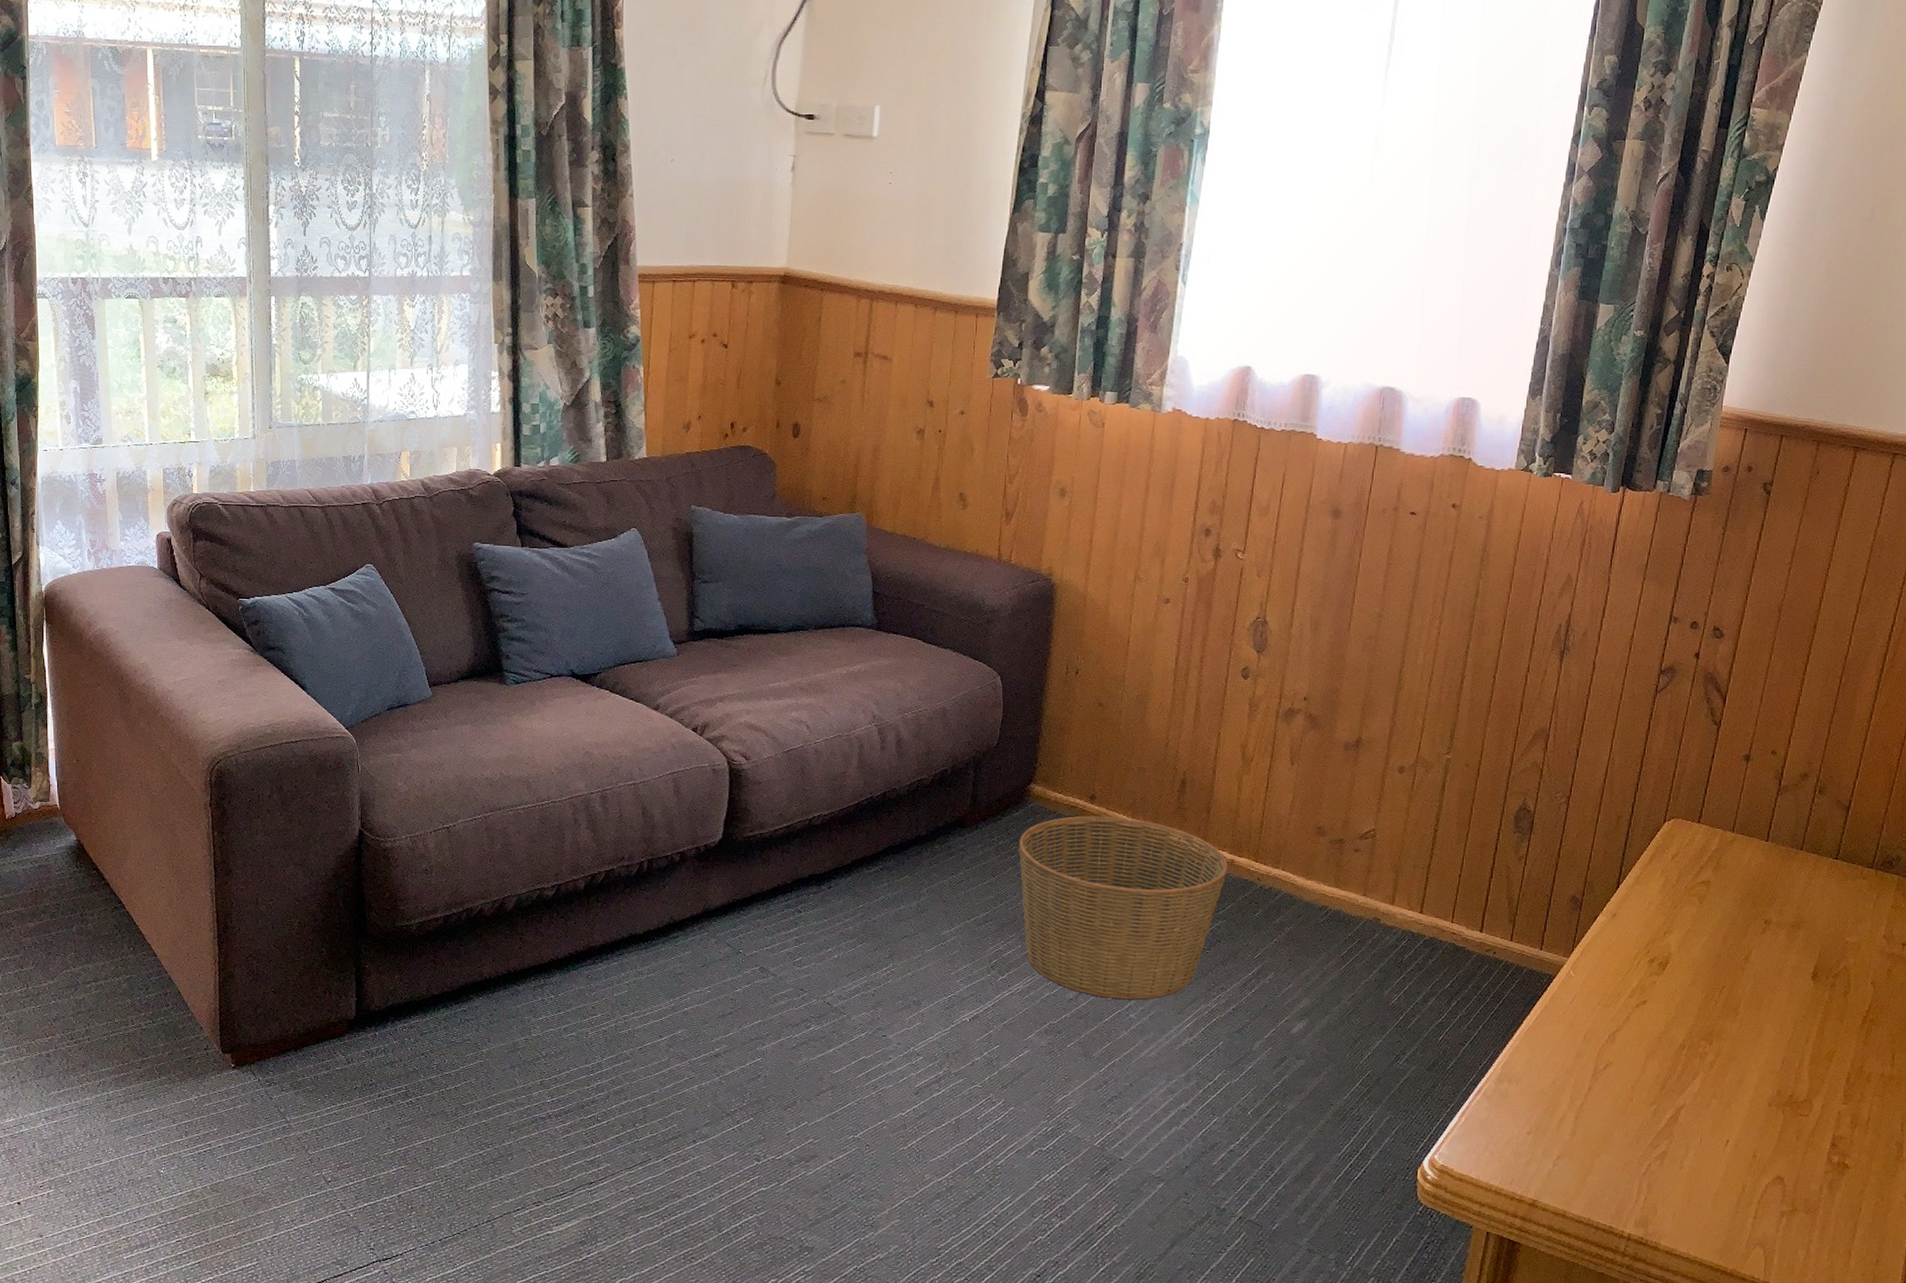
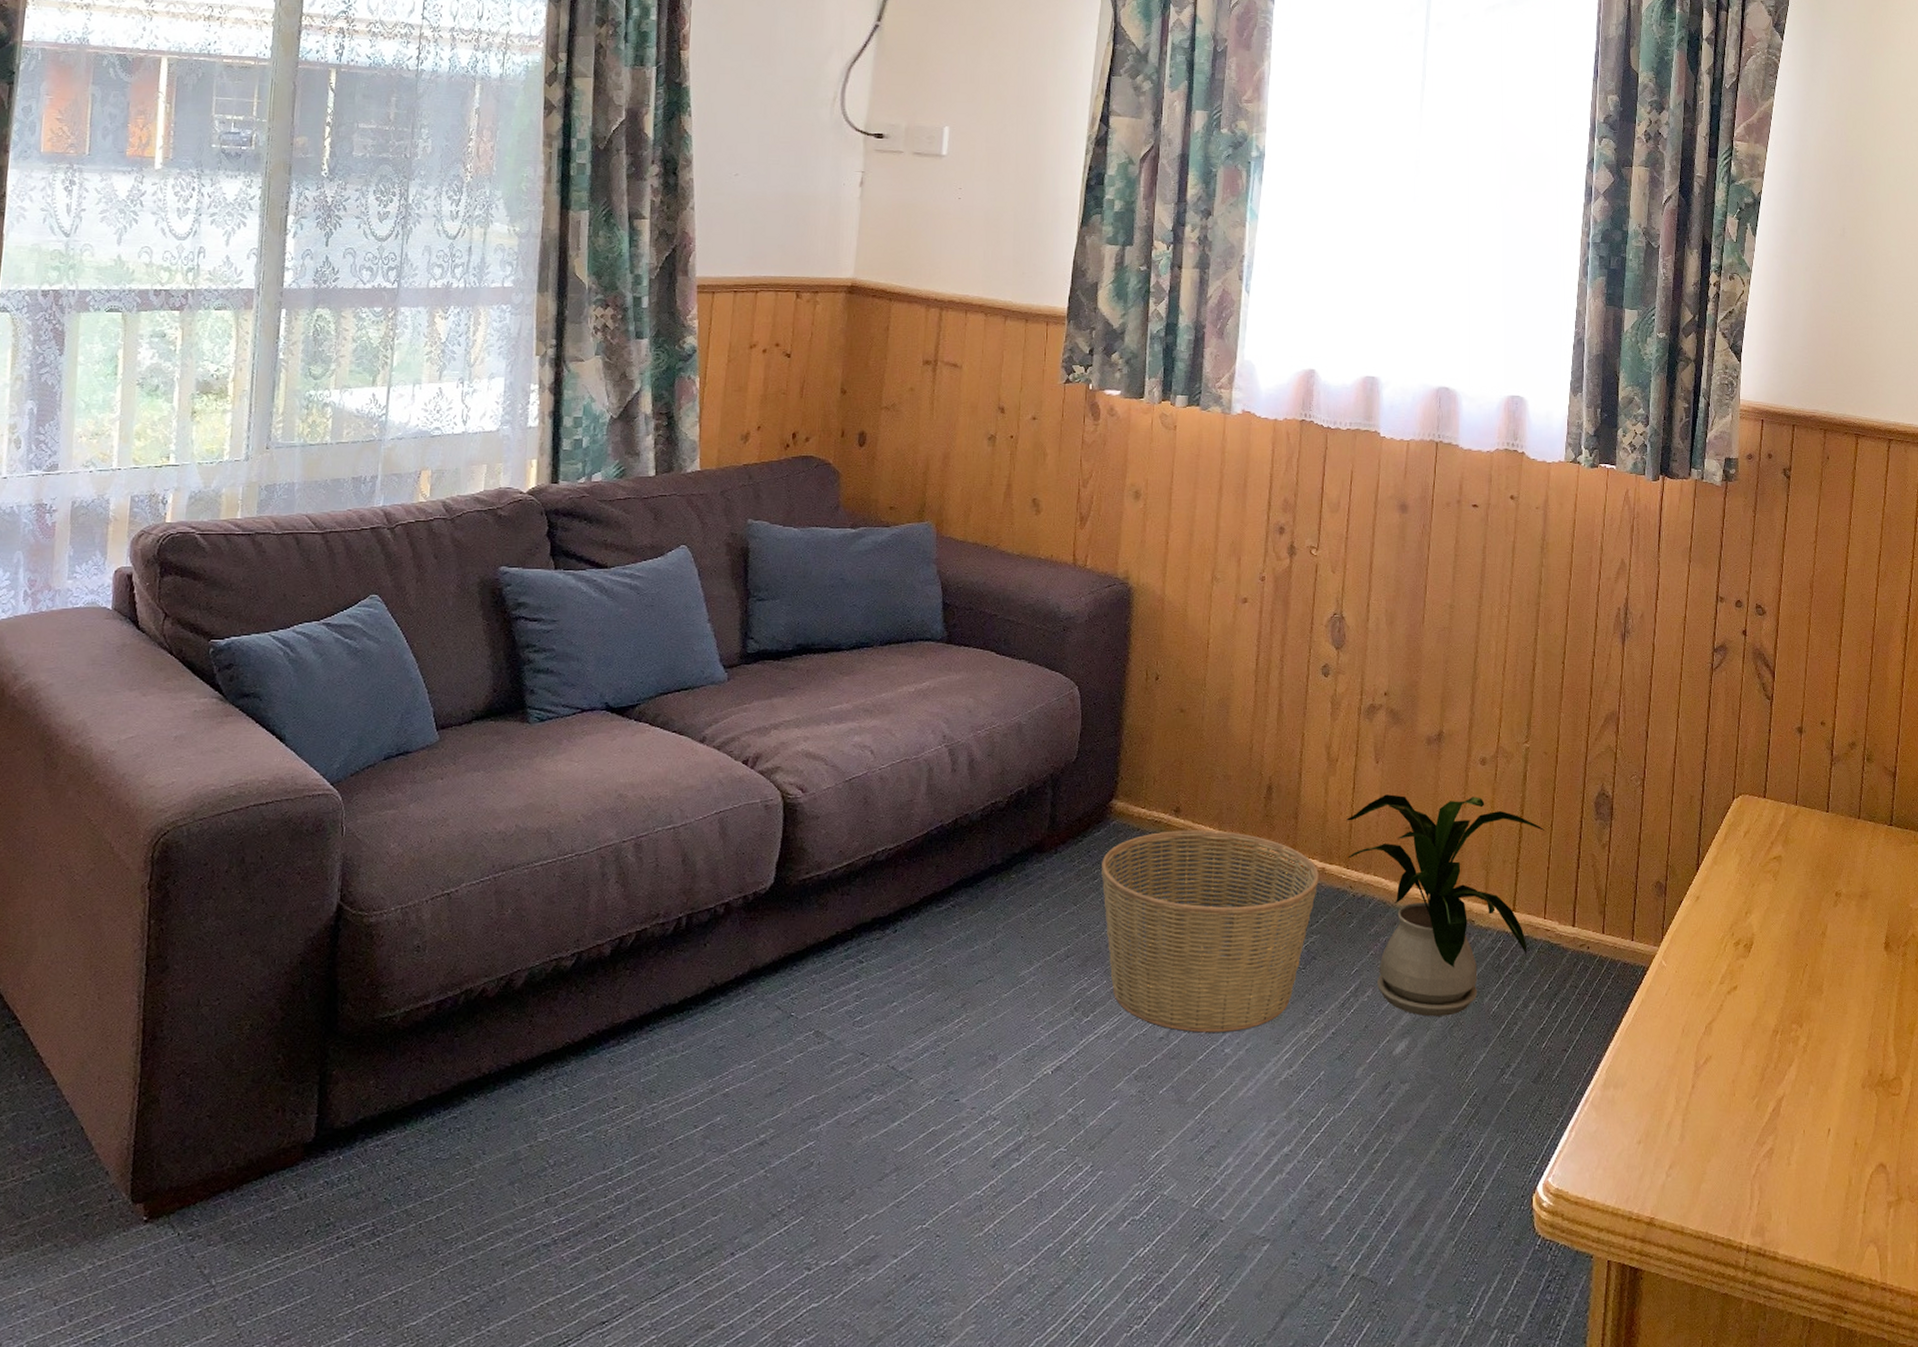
house plant: none [1258,795,1459,1004] -> present [1346,794,1544,1017]

